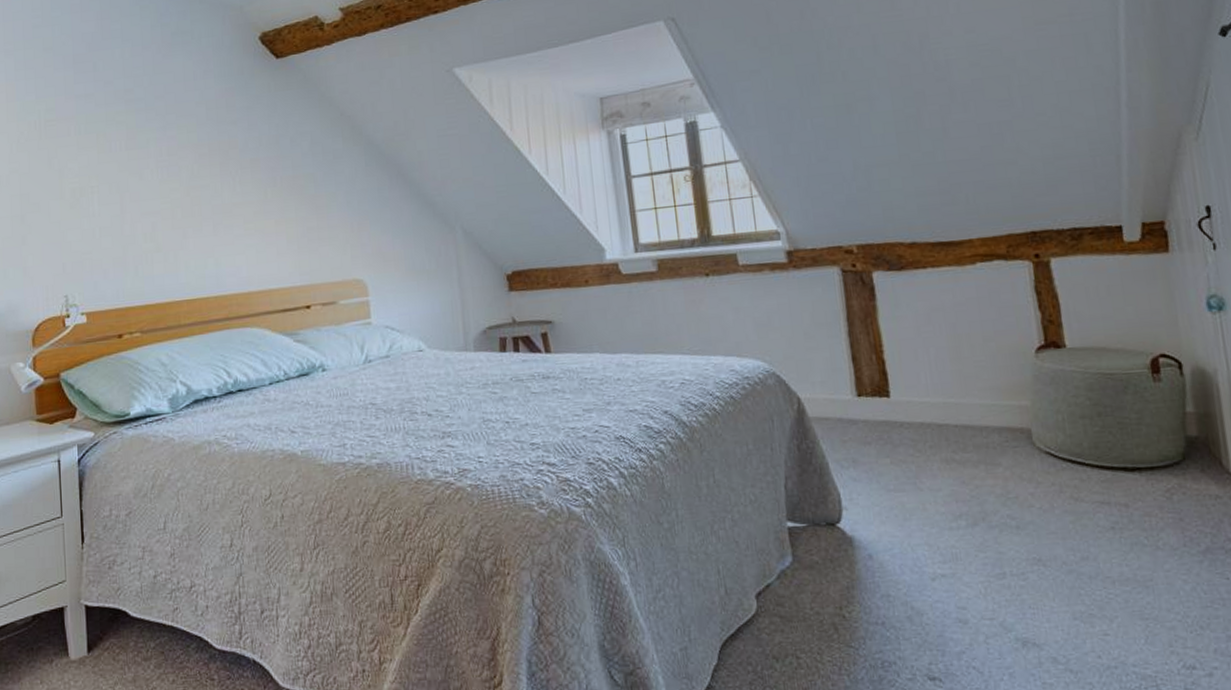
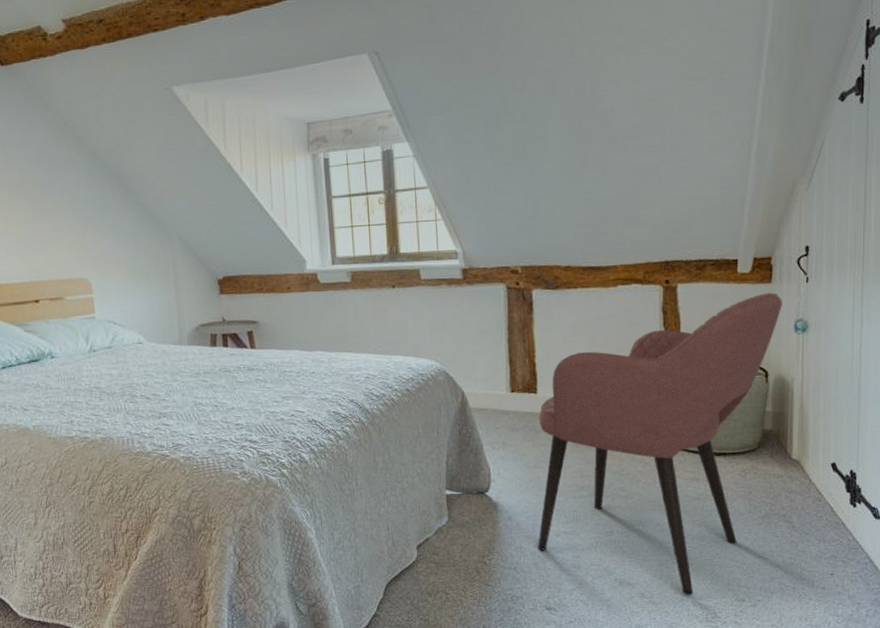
armchair: none [894,264,1188,661] -> present [538,293,782,595]

